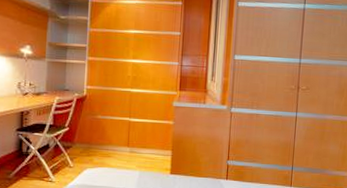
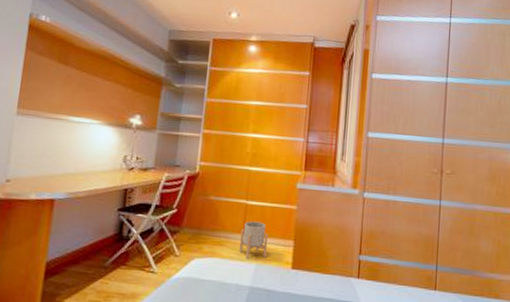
planter: none [124,135,150,167] -> present [238,221,268,259]

